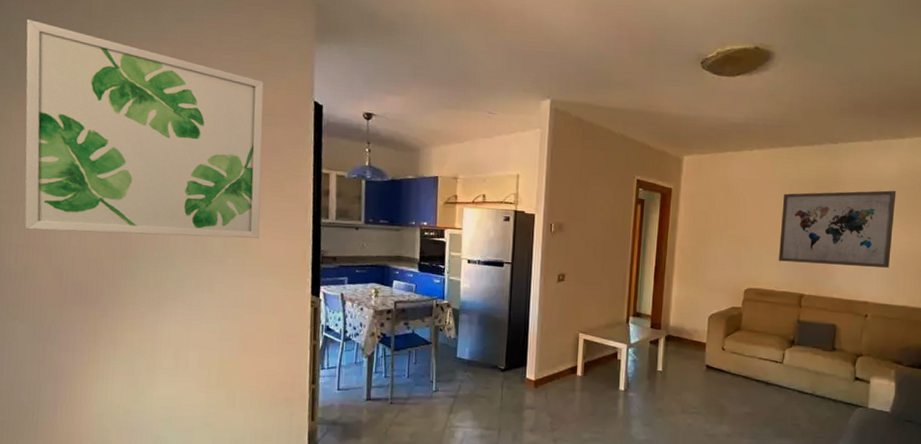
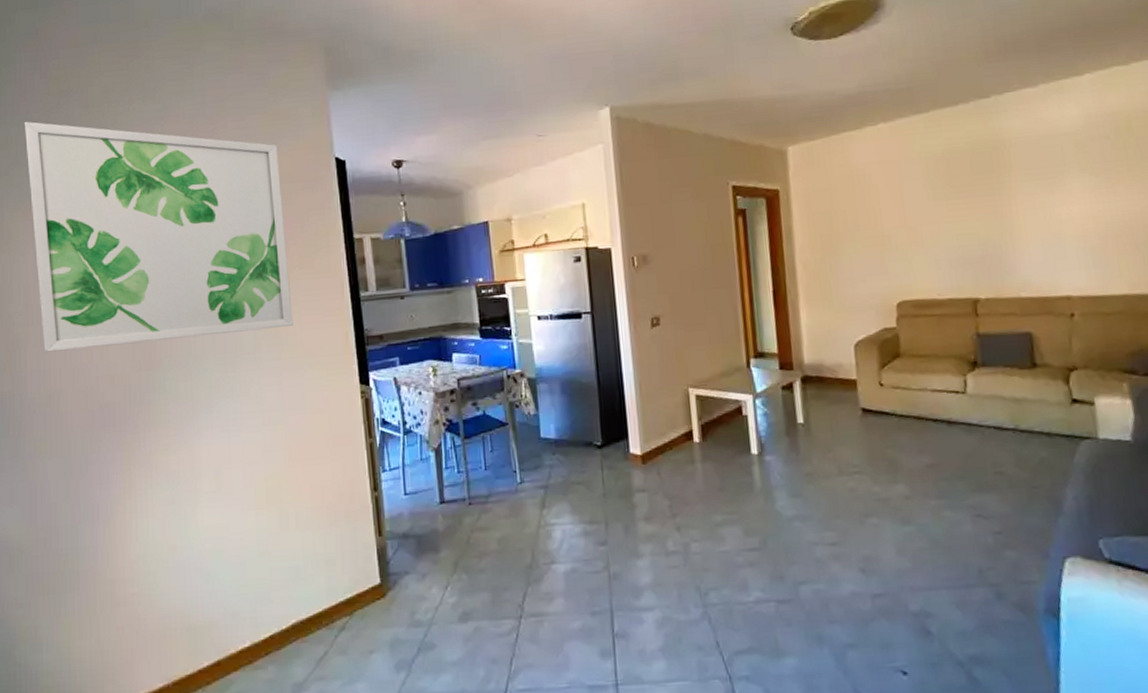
wall art: present [779,190,896,268] -> none [928,145,1093,260]

